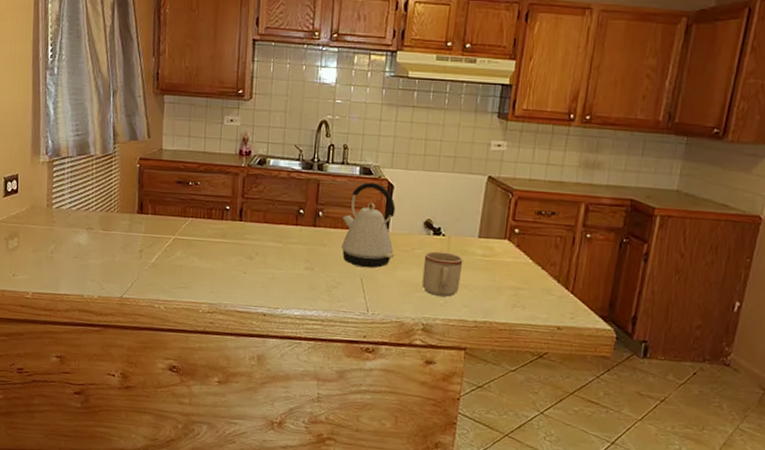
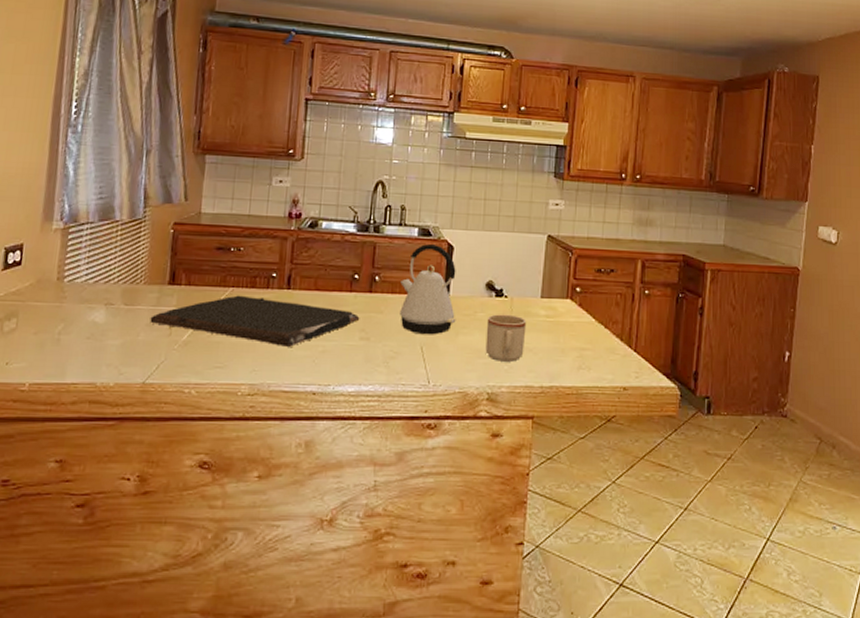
cutting board: none [124,225,305,273] -> present [150,295,360,347]

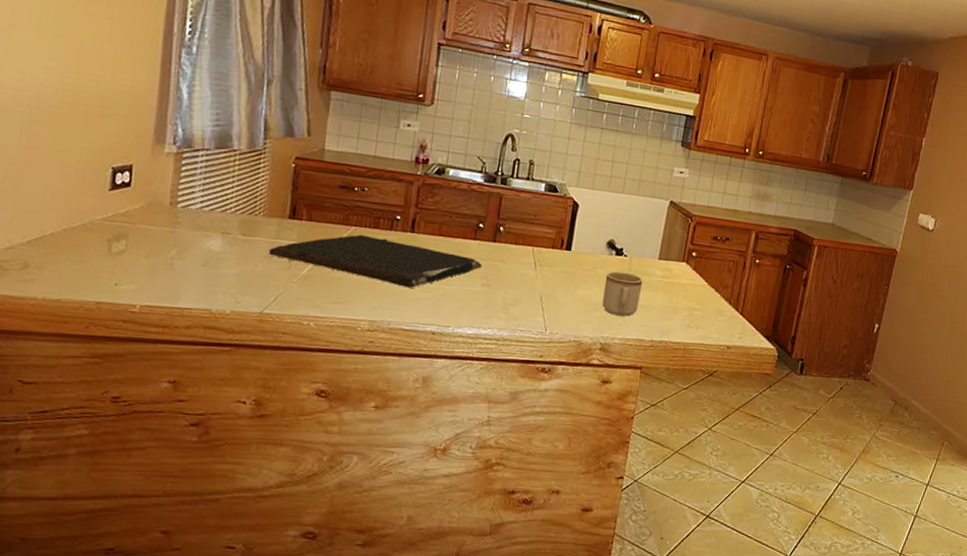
kettle: present [400,244,456,335] -> none [522,200,580,287]

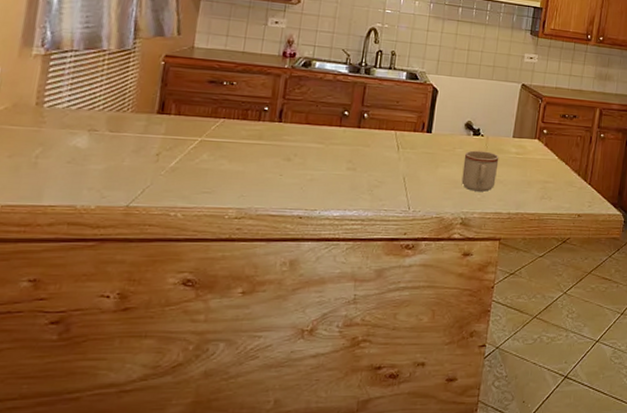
cutting board: present [268,234,483,288] -> none [136,126,348,175]

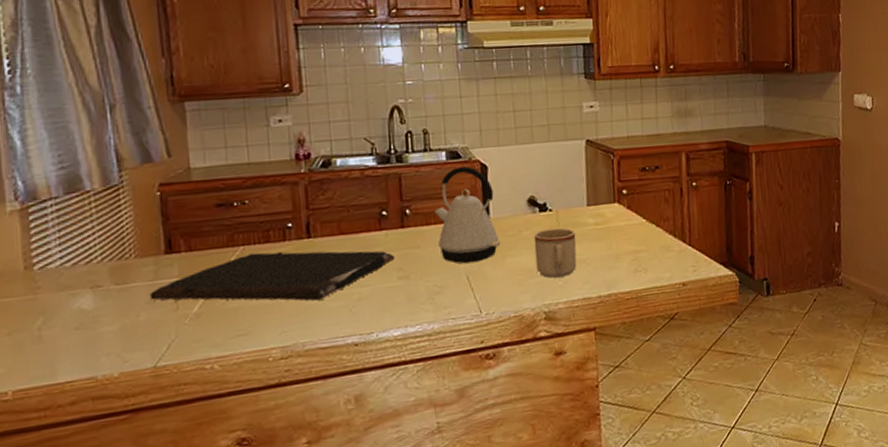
cutting board: none [136,126,348,175] -> present [149,251,395,301]
kettle: none [385,87,439,167] -> present [434,166,501,264]

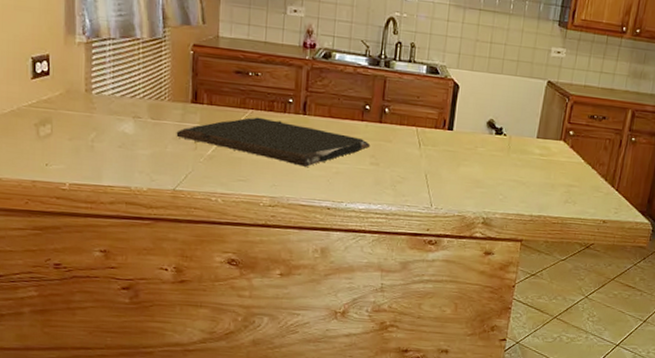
kettle: present [434,166,501,264] -> none [407,81,461,165]
mug: present [533,228,577,278] -> none [483,150,522,193]

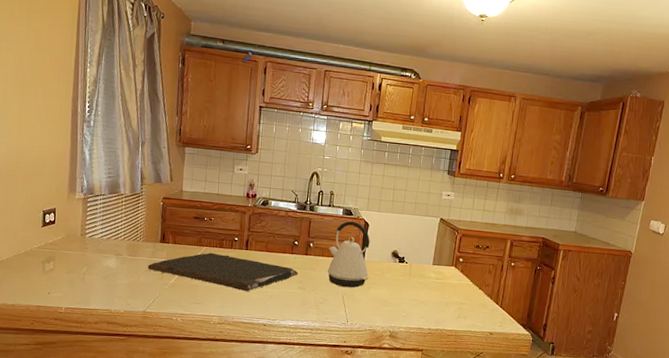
kettle: none [407,81,461,165] -> present [328,221,370,288]

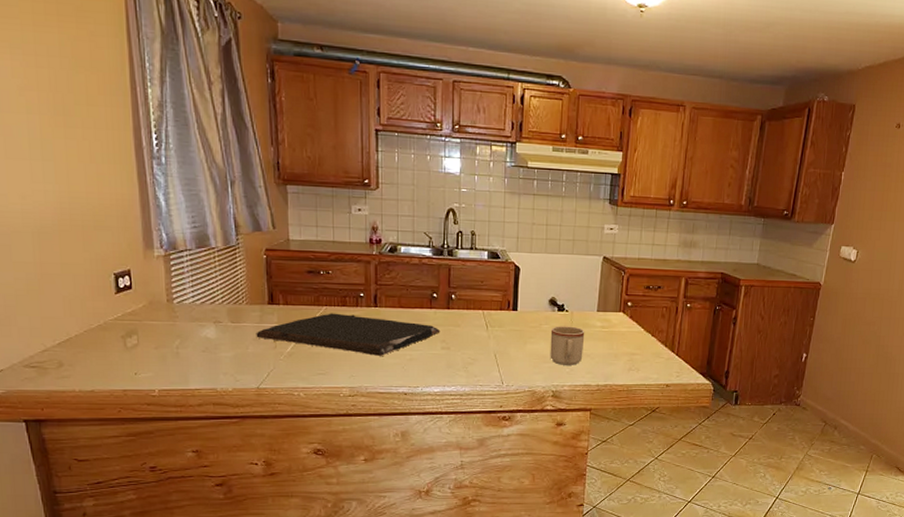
kettle: present [328,221,370,288] -> none [474,266,524,344]
mug: none [389,275,421,310] -> present [550,326,585,365]

